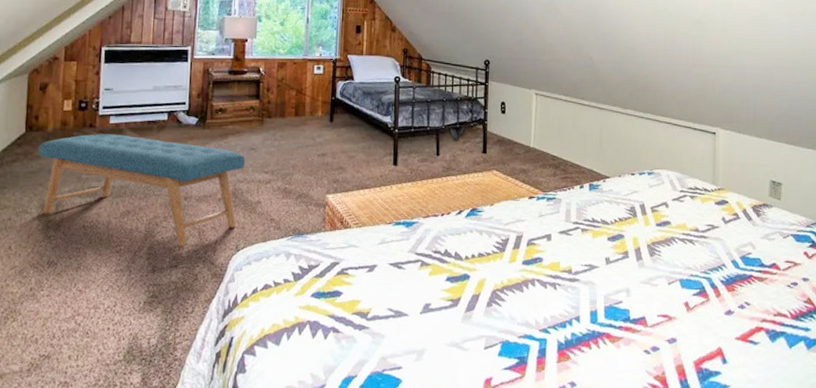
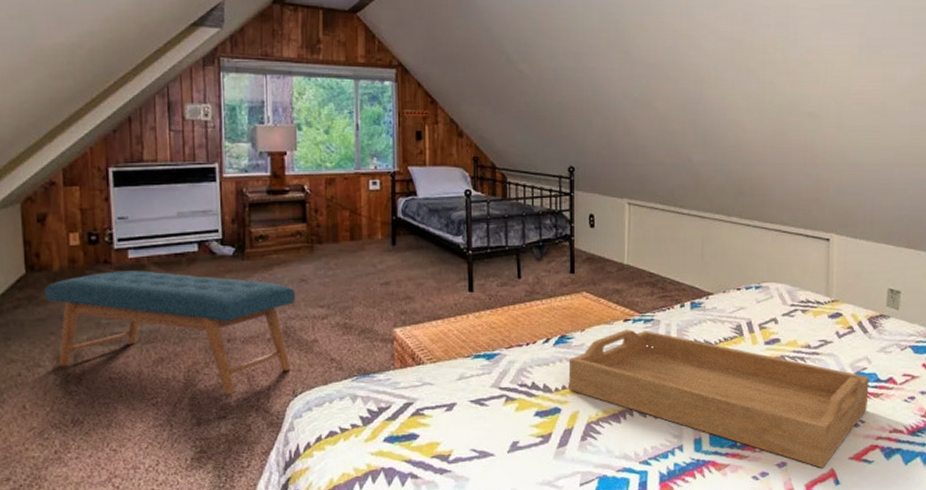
serving tray: none [477,205,754,347] -> present [568,329,869,469]

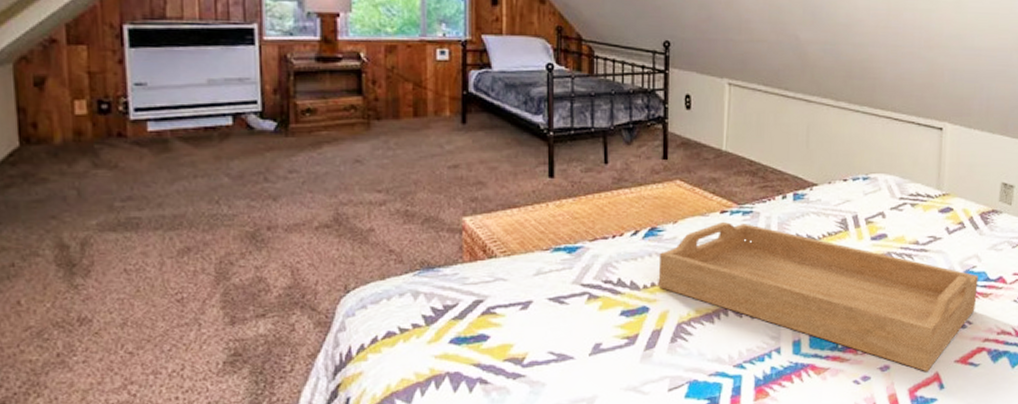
bench: present [44,271,296,394] -> none [43,146,350,289]

